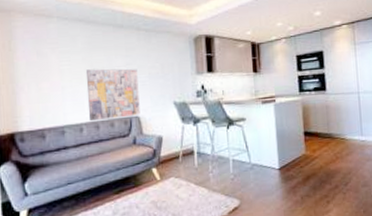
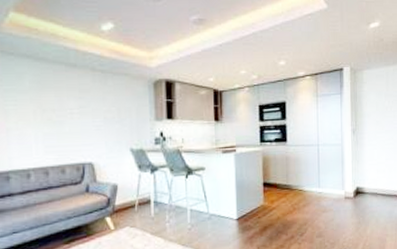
wall art: present [87,68,140,122] -> none [35,110,94,167]

